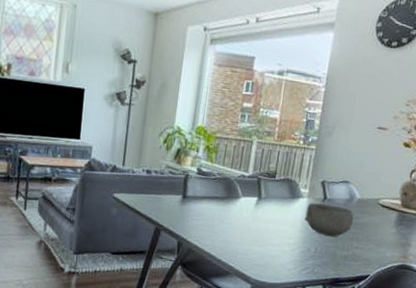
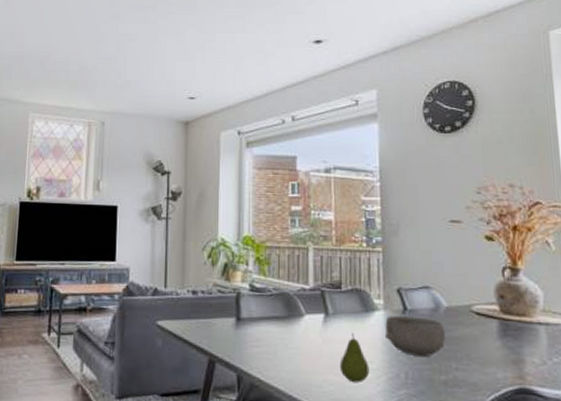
fruit: none [263,214,288,254] -> present [339,332,370,383]

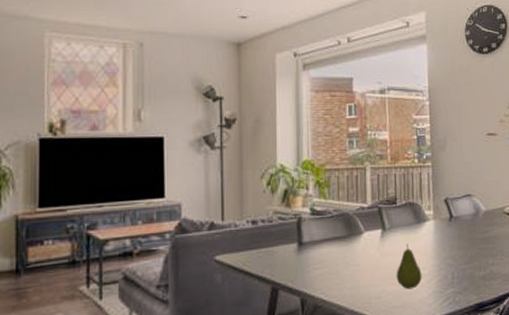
bowl: present [385,315,446,357] -> none [435,223,484,258]

